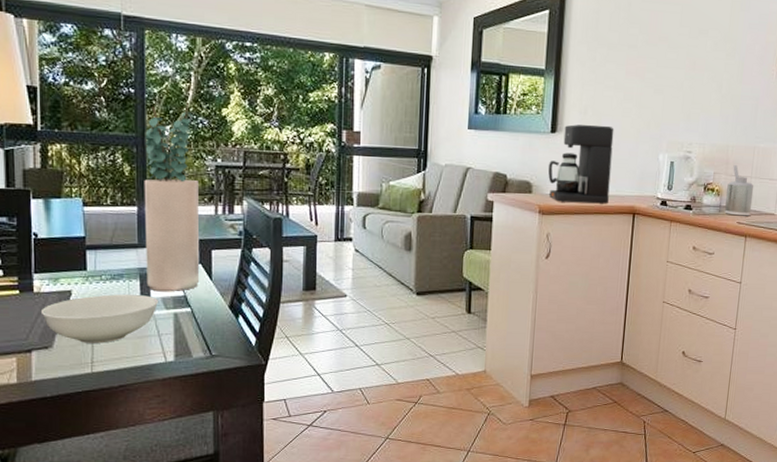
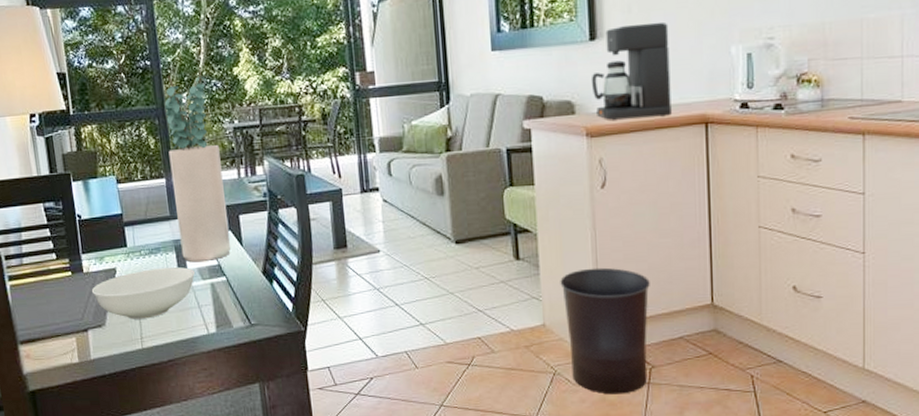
waste bin: none [502,325,575,433] -> present [560,267,650,395]
soap dispenser: present [724,165,754,216] -> none [829,46,868,110]

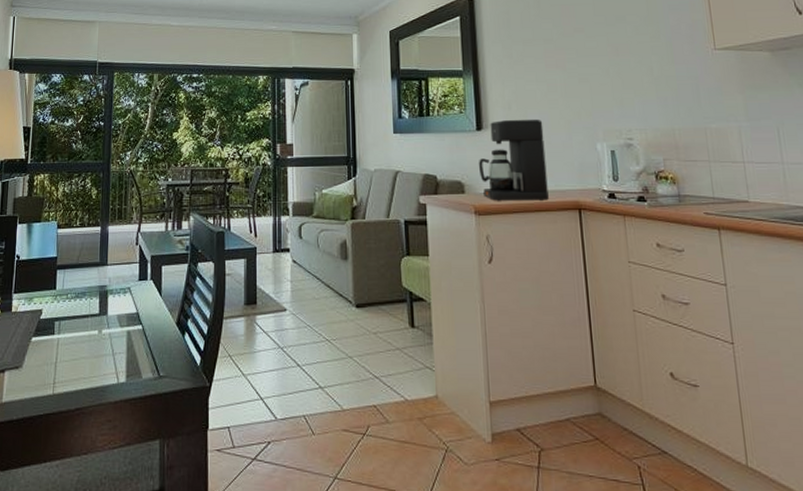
bowl: present [91,267,196,319] -> none [15,313,115,363]
vase: present [164,67,231,262] -> none [105,130,152,308]
waste bin: present [560,267,650,395] -> none [452,341,537,478]

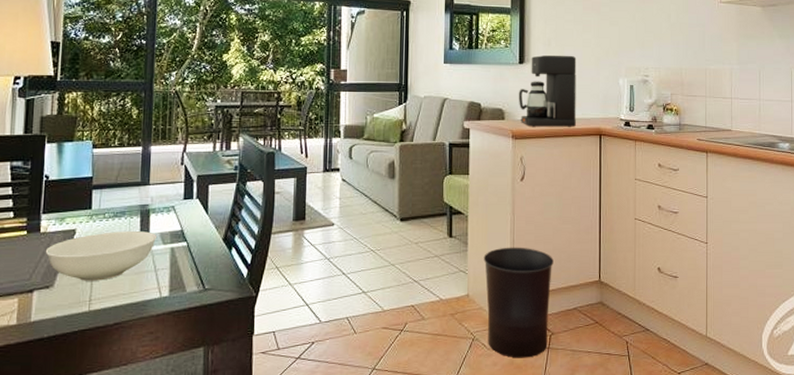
bowl: none [15,313,115,363] -> present [45,231,158,281]
waste bin: none [452,341,537,478] -> present [483,247,554,358]

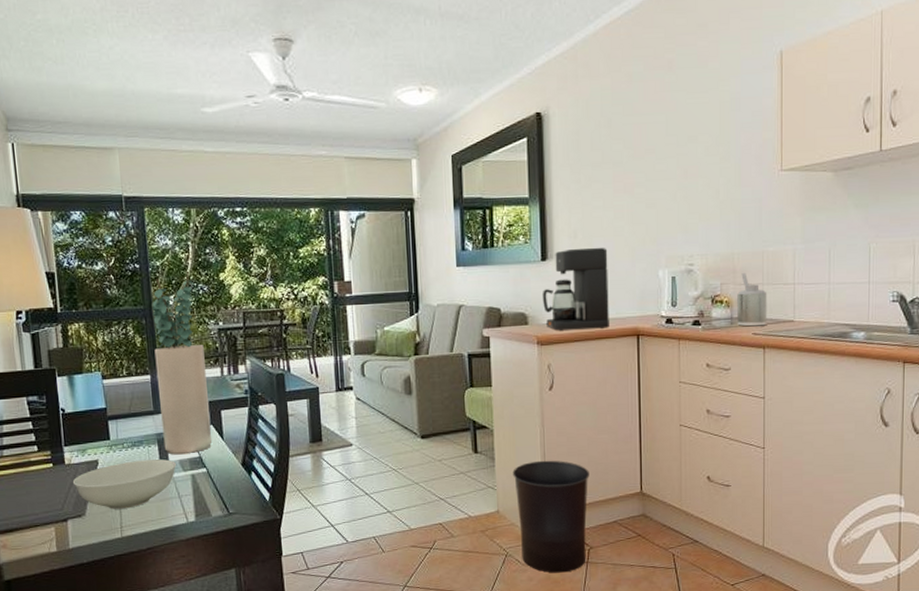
vase: none [146,51,199,226] -> present [152,272,213,454]
soap dispenser: none [685,86,710,133] -> present [737,273,767,327]

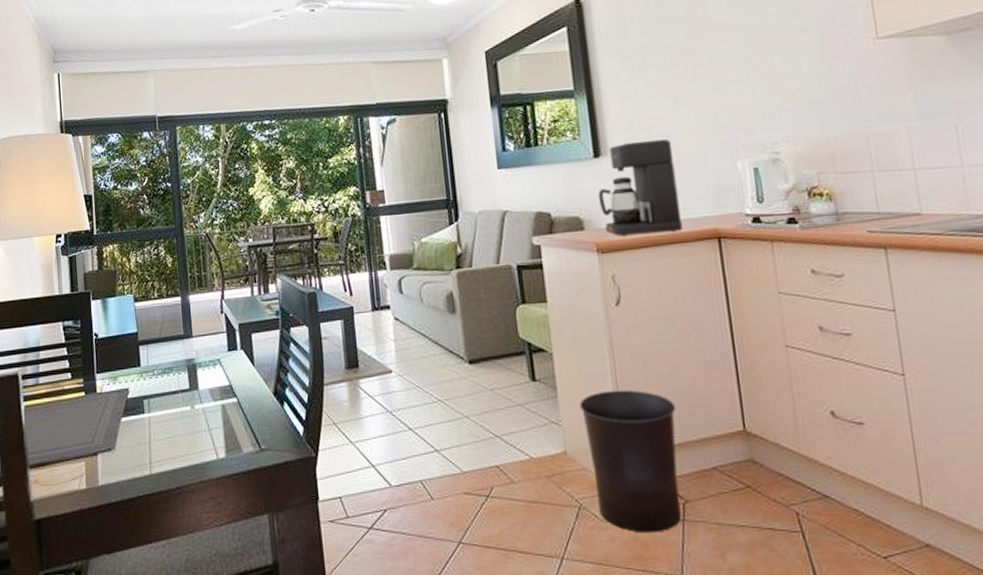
bowl: present [72,459,177,509] -> none [103,388,207,443]
vase: present [152,272,213,454] -> none [183,188,243,382]
soap dispenser: present [737,273,767,327] -> none [840,159,886,224]

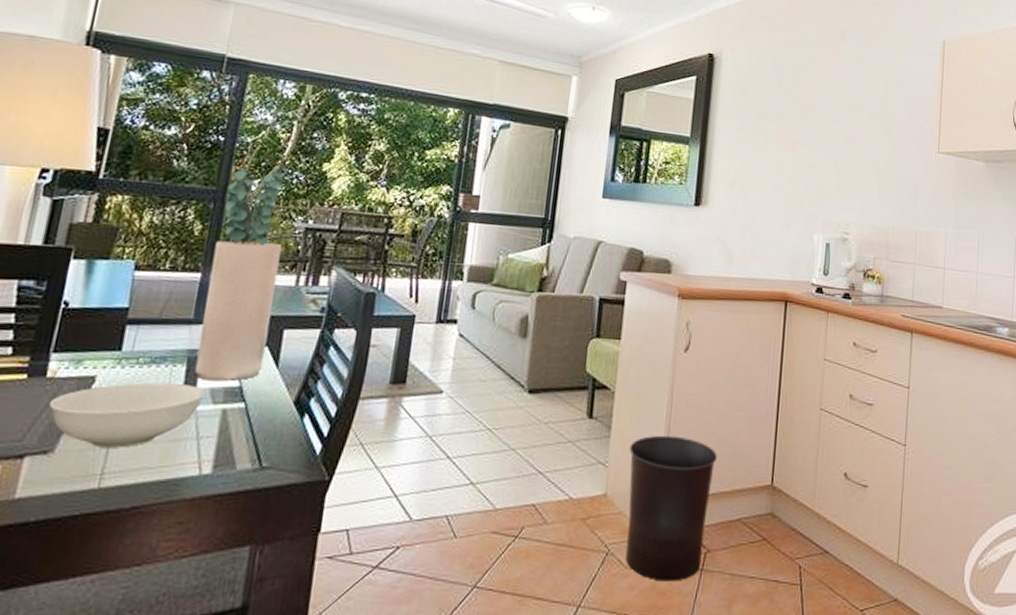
bowl: none [103,388,207,443] -> present [48,382,207,448]
vase: none [183,188,243,382] -> present [194,155,290,381]
coffee maker: present [597,138,683,237] -> none [689,198,764,290]

